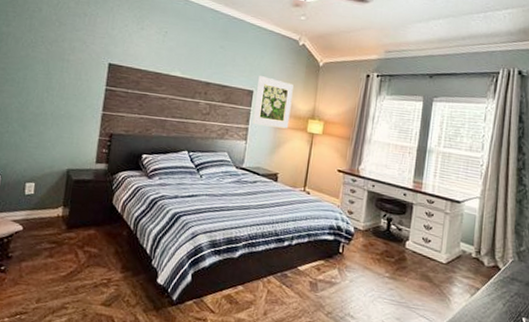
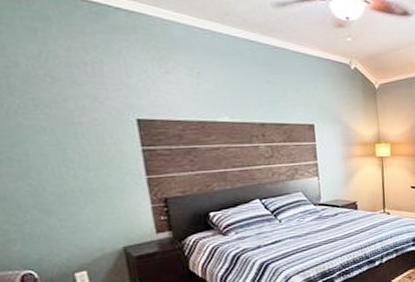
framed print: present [252,76,294,129] -> none [316,107,358,159]

